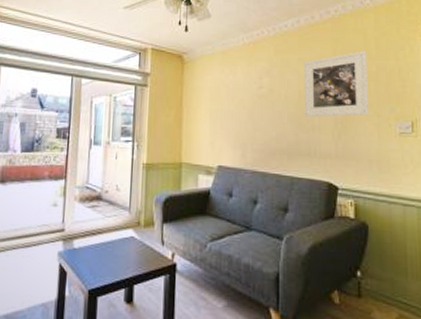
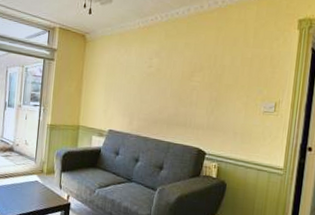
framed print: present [304,51,368,118] -> none [185,39,245,96]

